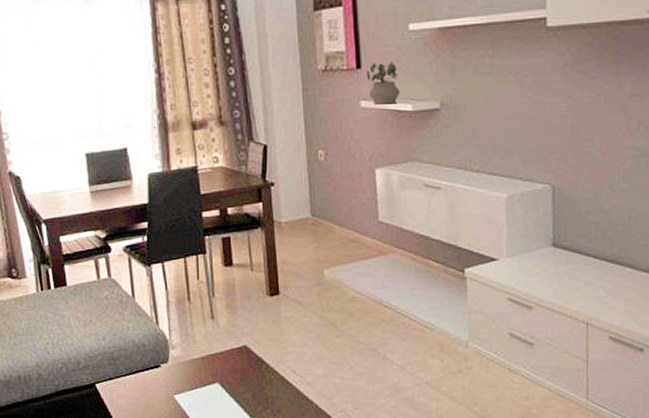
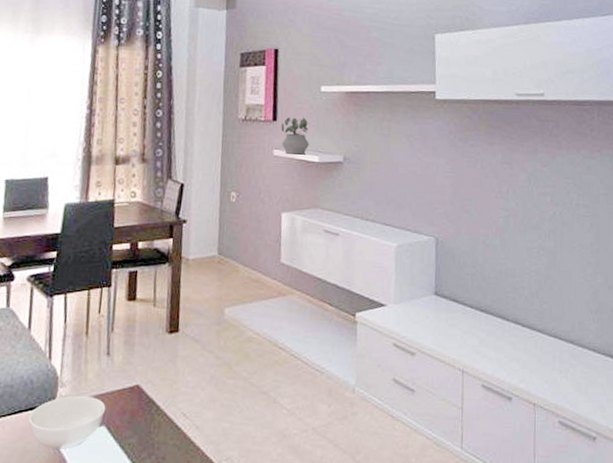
bowl: none [146,356,217,404] -> present [28,395,106,450]

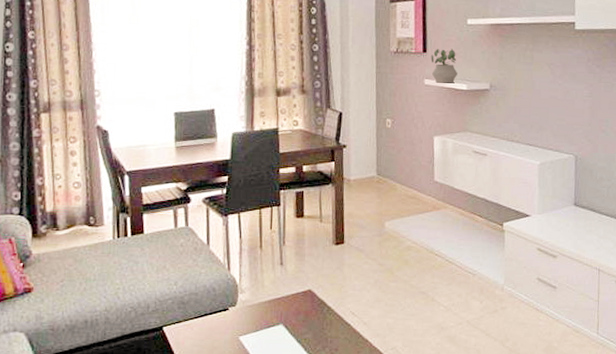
bowl: present [28,395,106,450] -> none [214,300,283,345]

